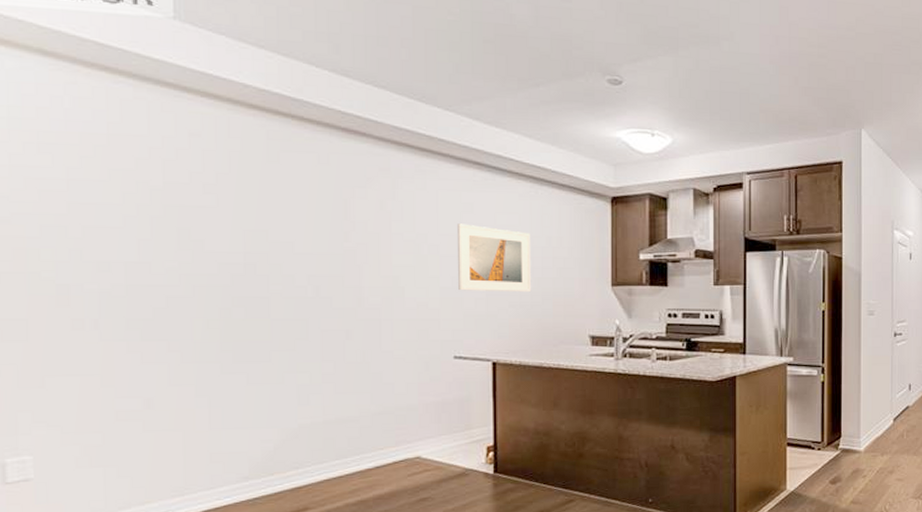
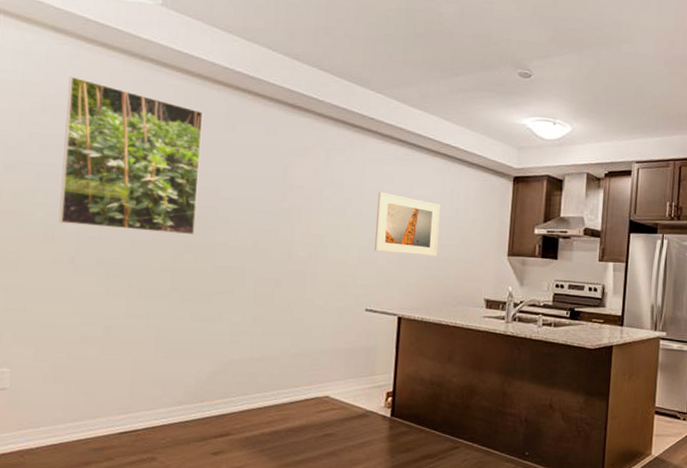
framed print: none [67,108,243,287] -> present [58,76,204,235]

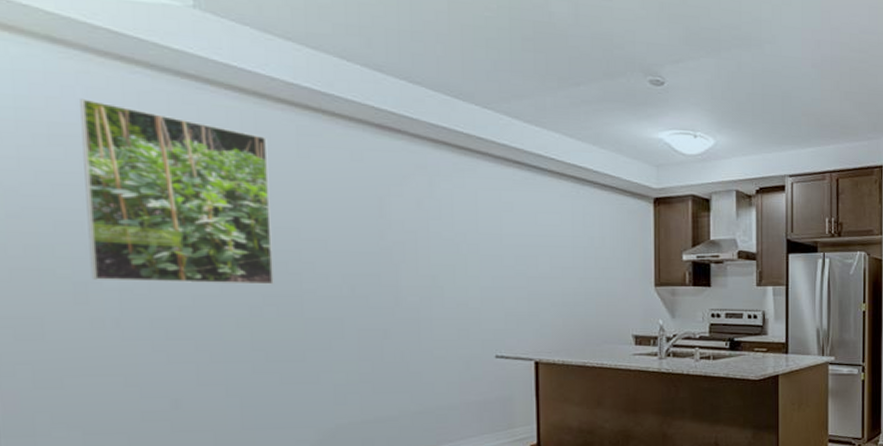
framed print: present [375,192,440,257] -> none [496,223,574,293]

